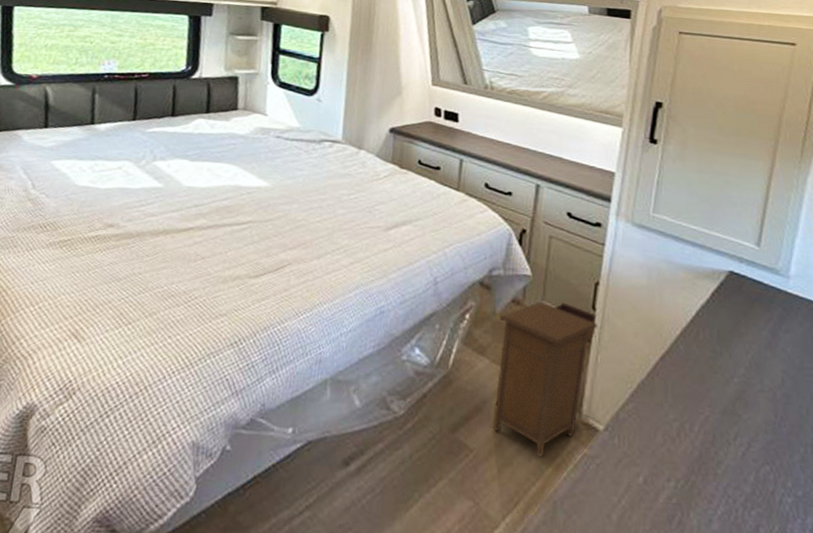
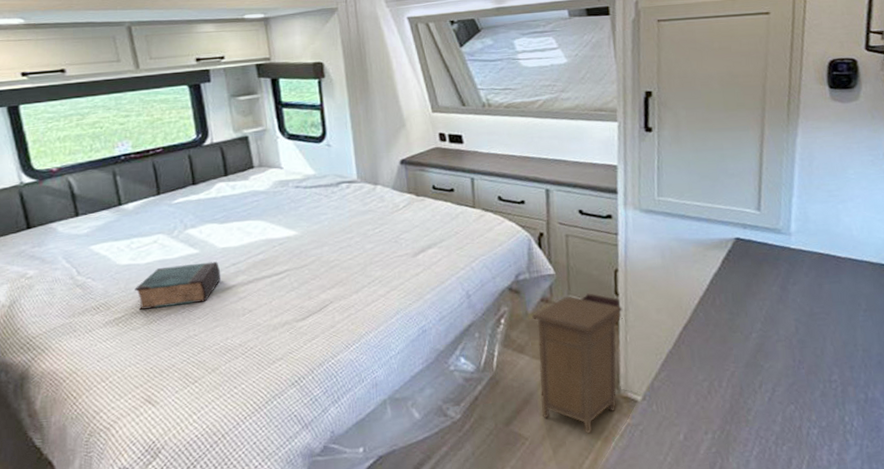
book: none [87,196,181,240] -> present [135,261,221,310]

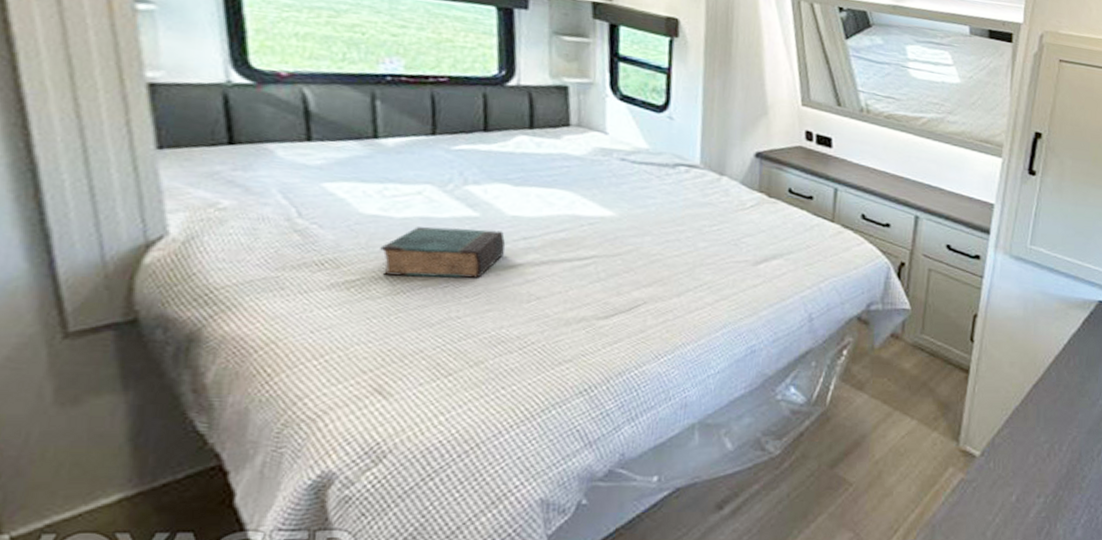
nightstand: present [532,293,623,434] -> none [871,335,976,485]

